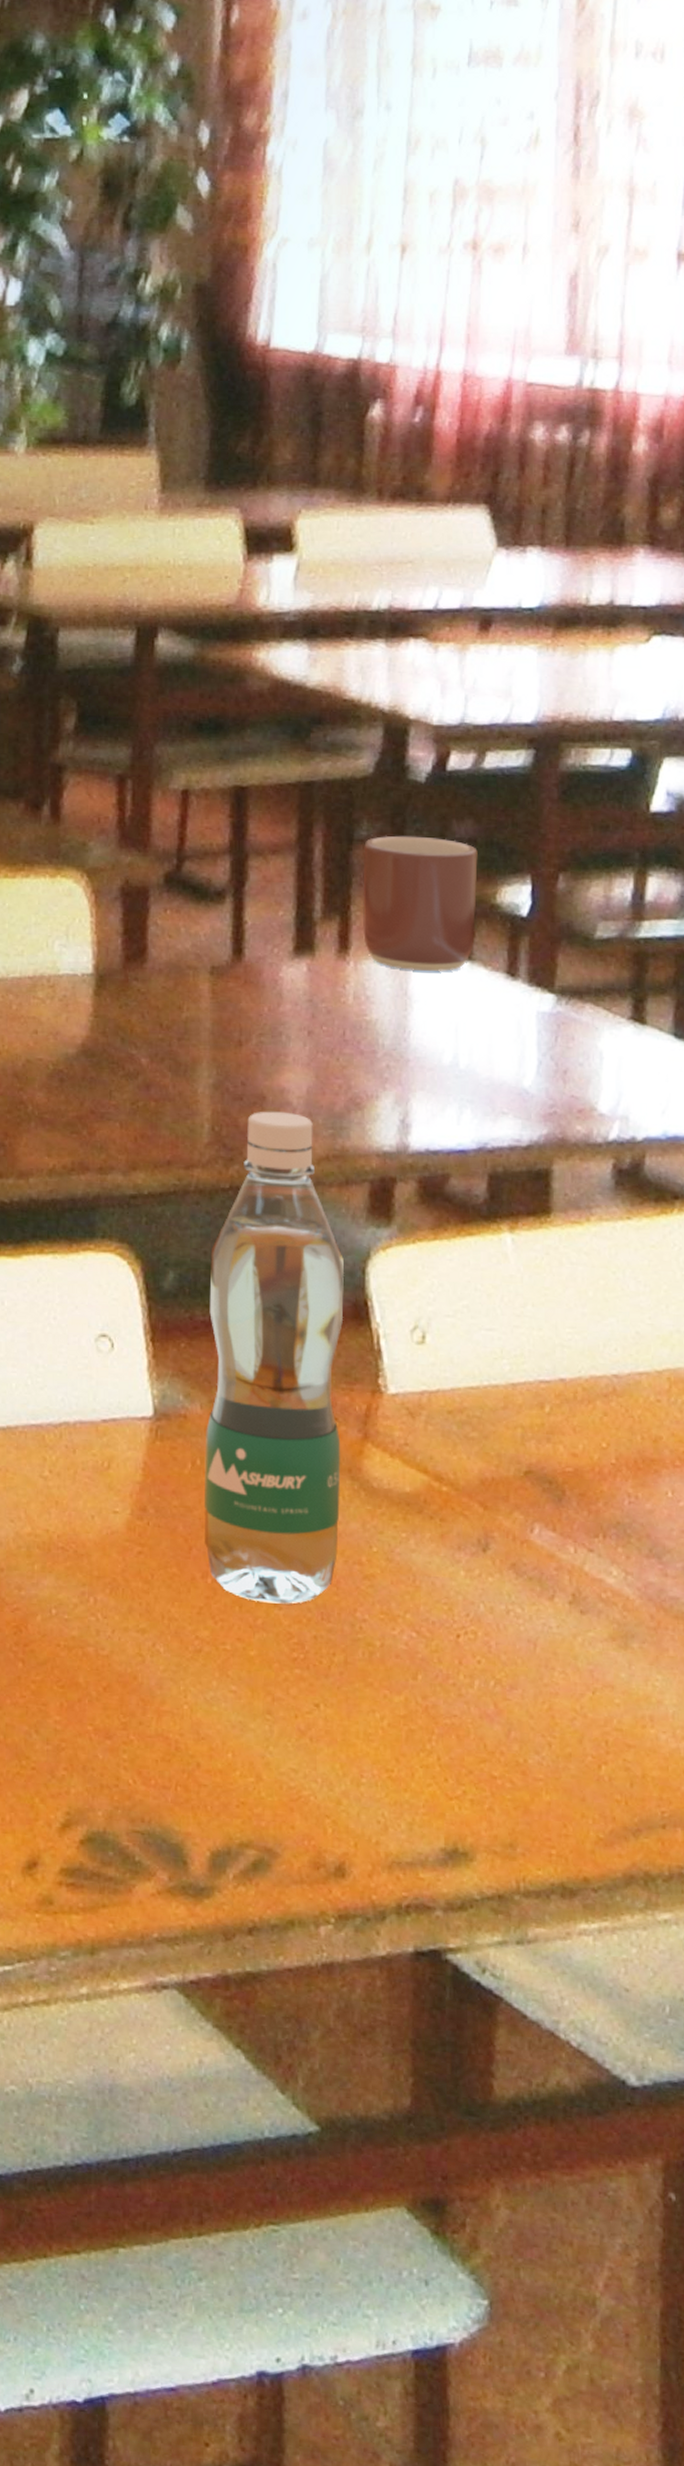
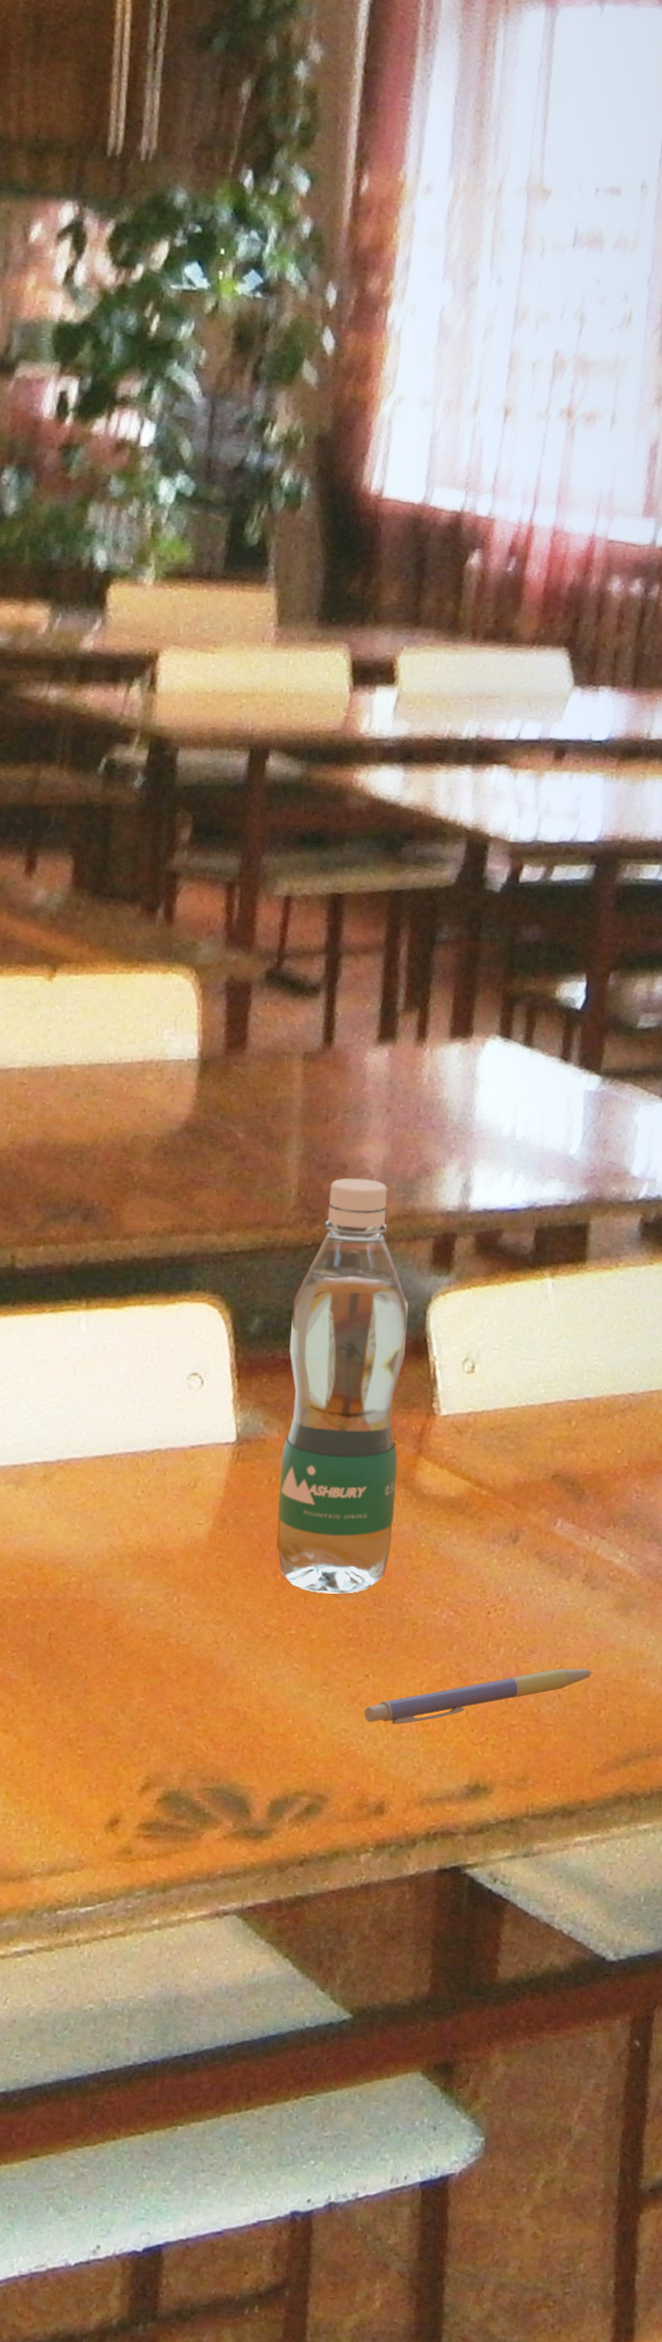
pen: none [315,1709,589,1768] -> present [363,1668,593,1725]
mug: present [363,835,478,972] -> none [439,938,542,1057]

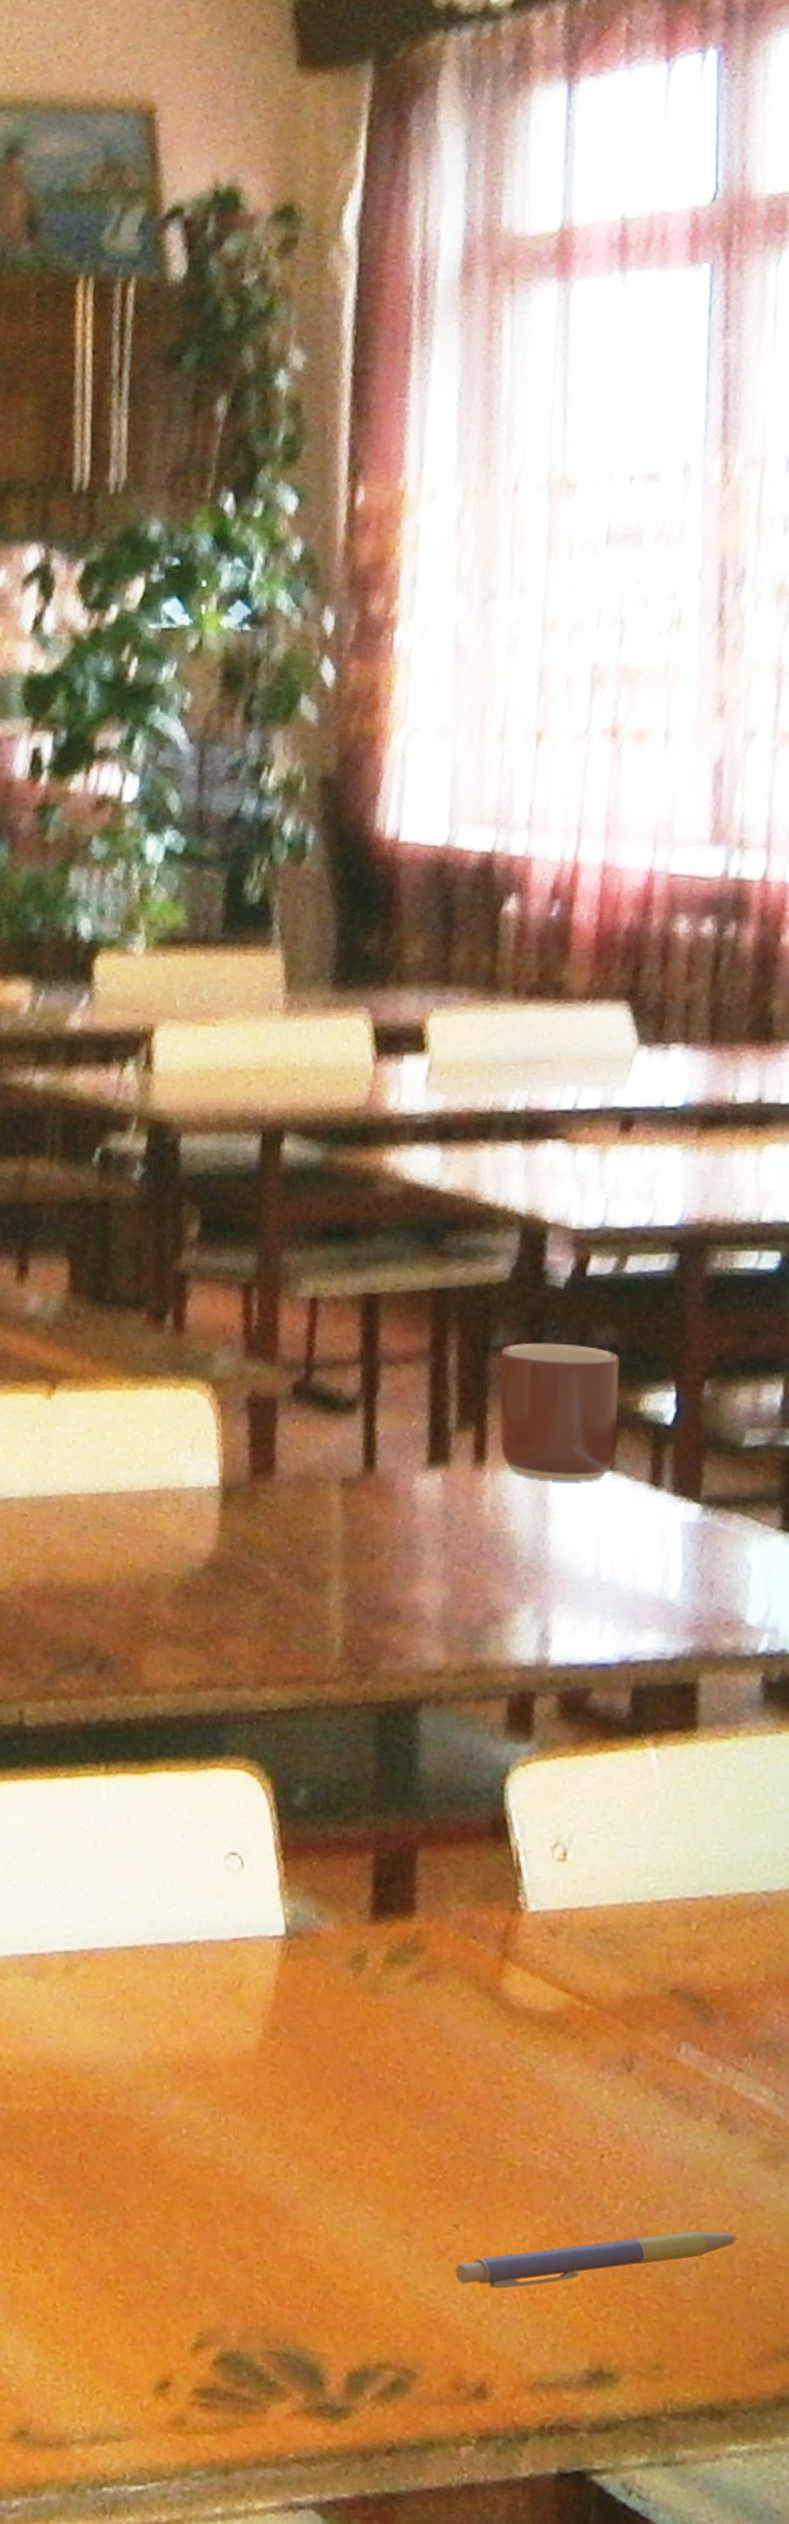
bottle: present [276,1178,409,1594] -> none [338,1625,483,2124]
mug: none [439,938,542,1057] -> present [500,1342,620,1483]

